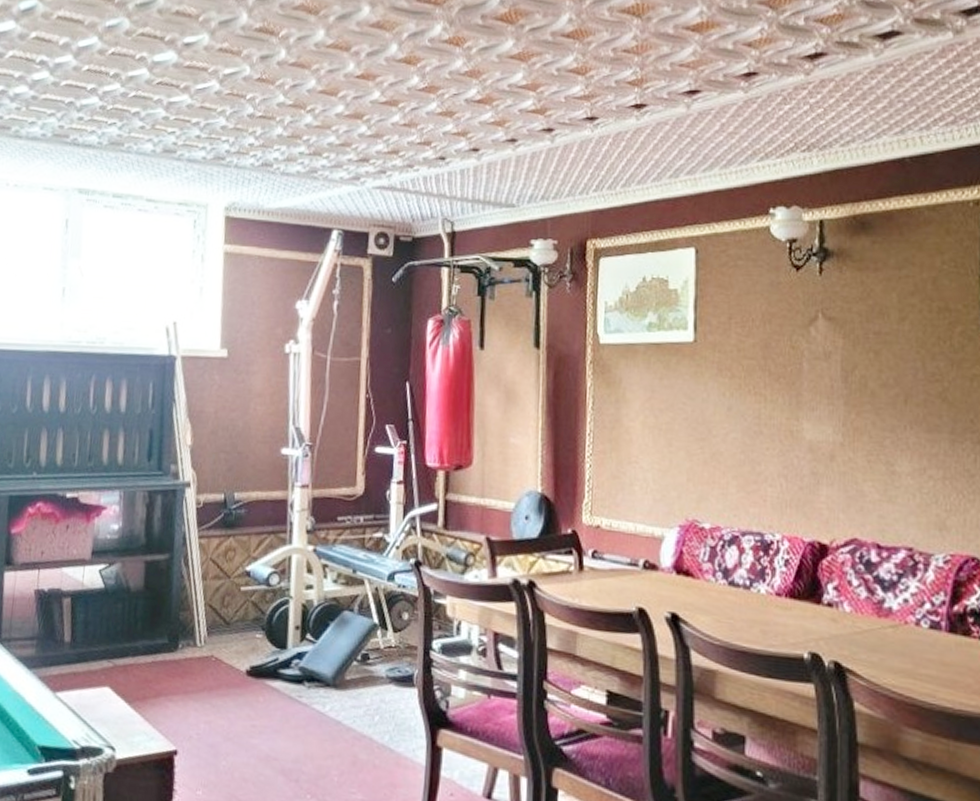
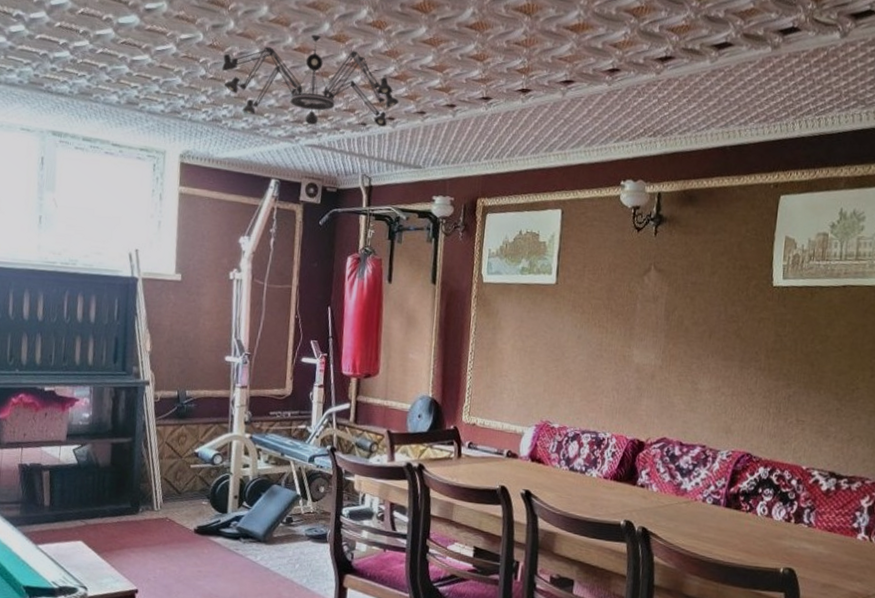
chandelier: none [272,58,485,164] -> present [222,34,400,127]

